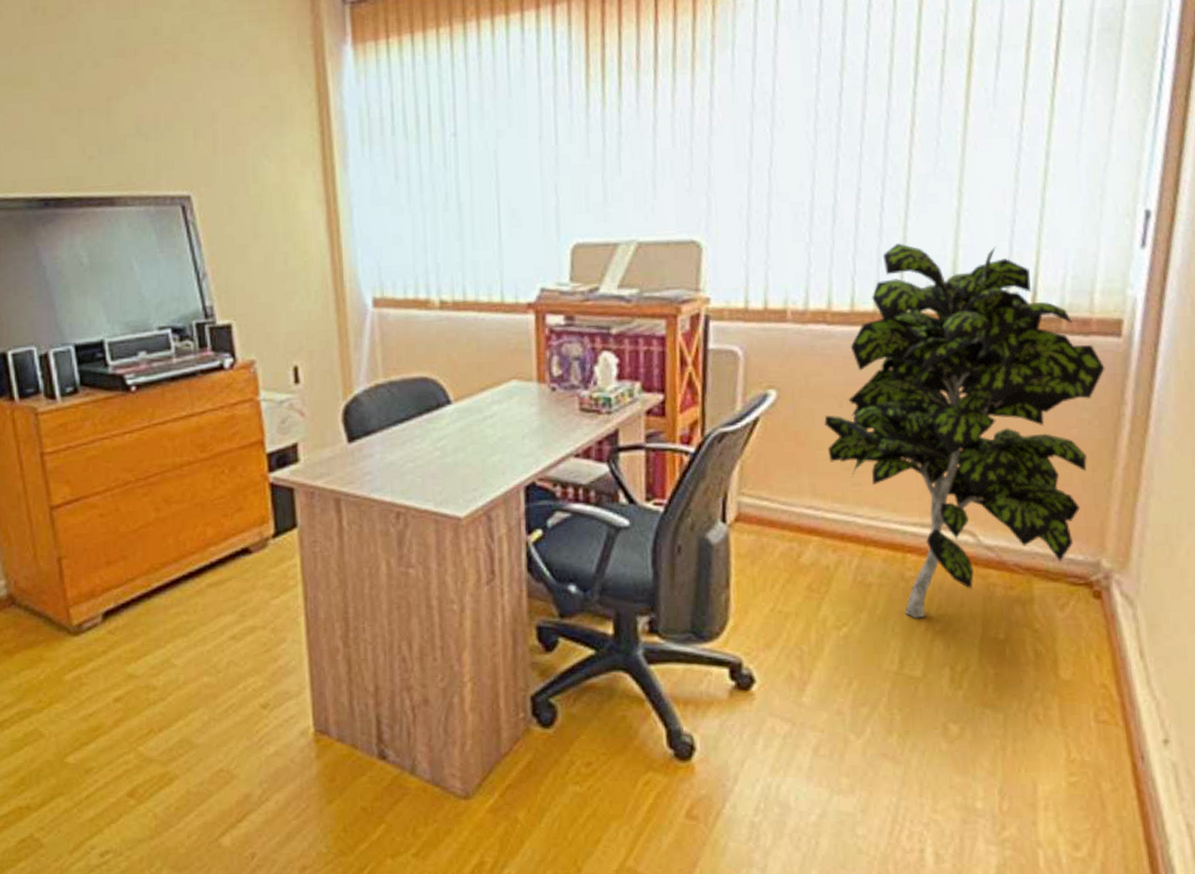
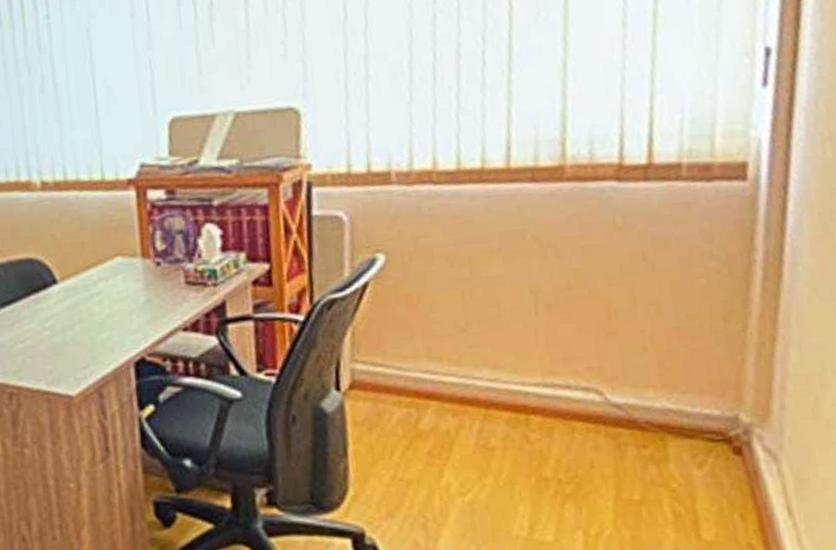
indoor plant: present [824,243,1105,619] -> none [436,95,732,482]

